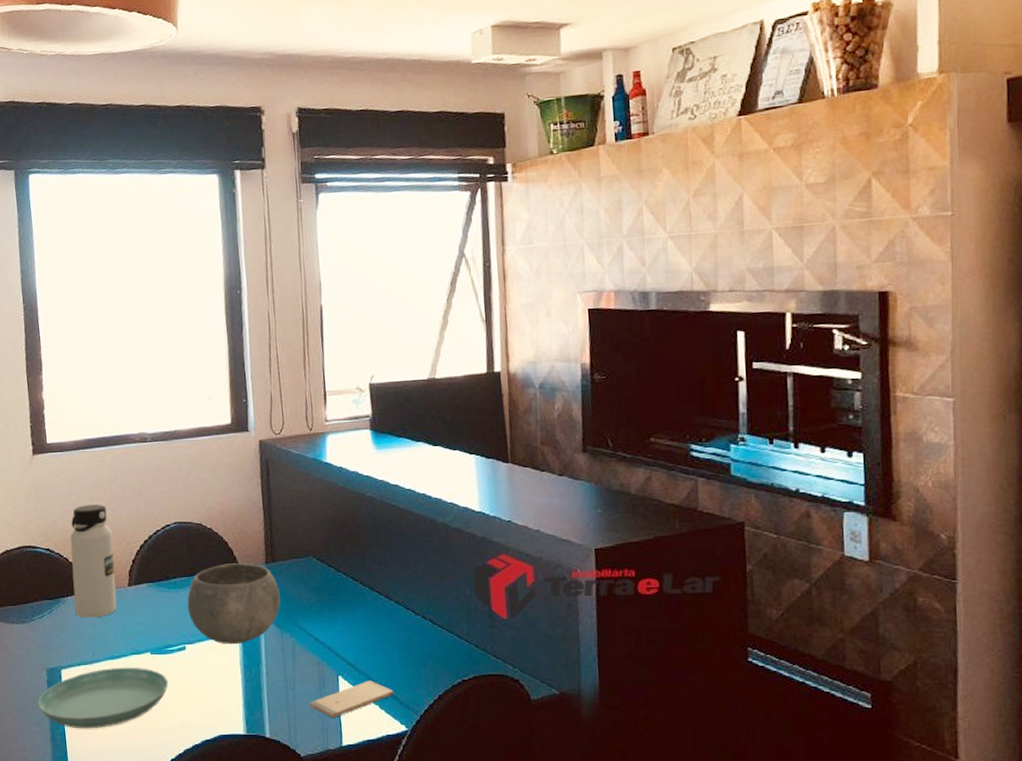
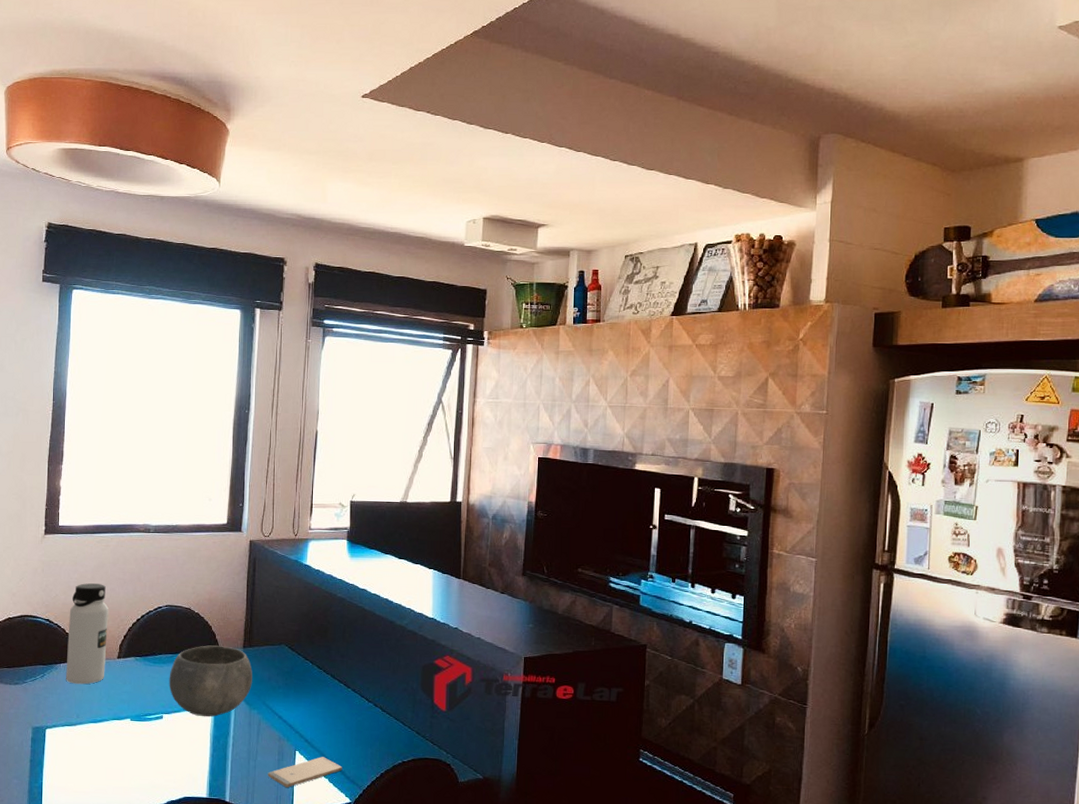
saucer: present [38,667,169,729] -> none [20,730,144,785]

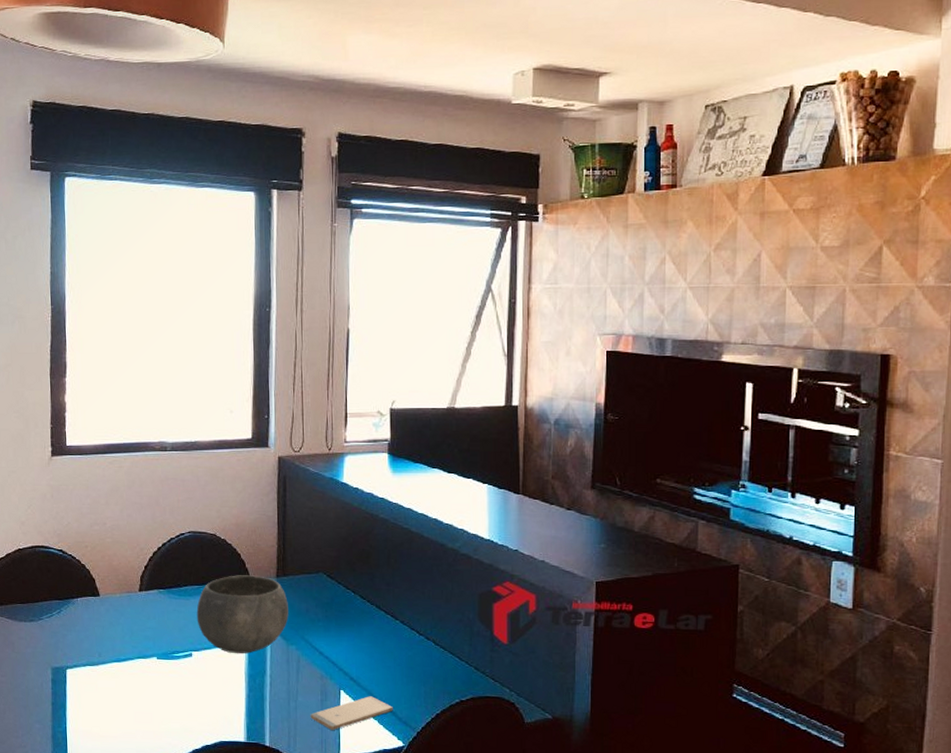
water bottle: present [66,583,108,685] -> none [83,509,127,620]

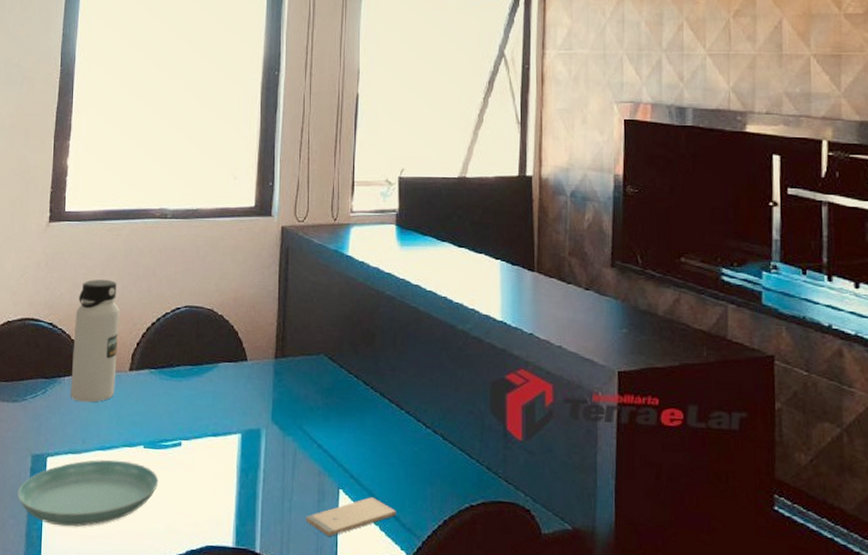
saucer: none [41,670,173,729] -> present [18,459,159,527]
water bottle: none [83,509,127,620] -> present [70,279,120,403]
bowl: present [196,575,289,654] -> none [188,355,286,445]

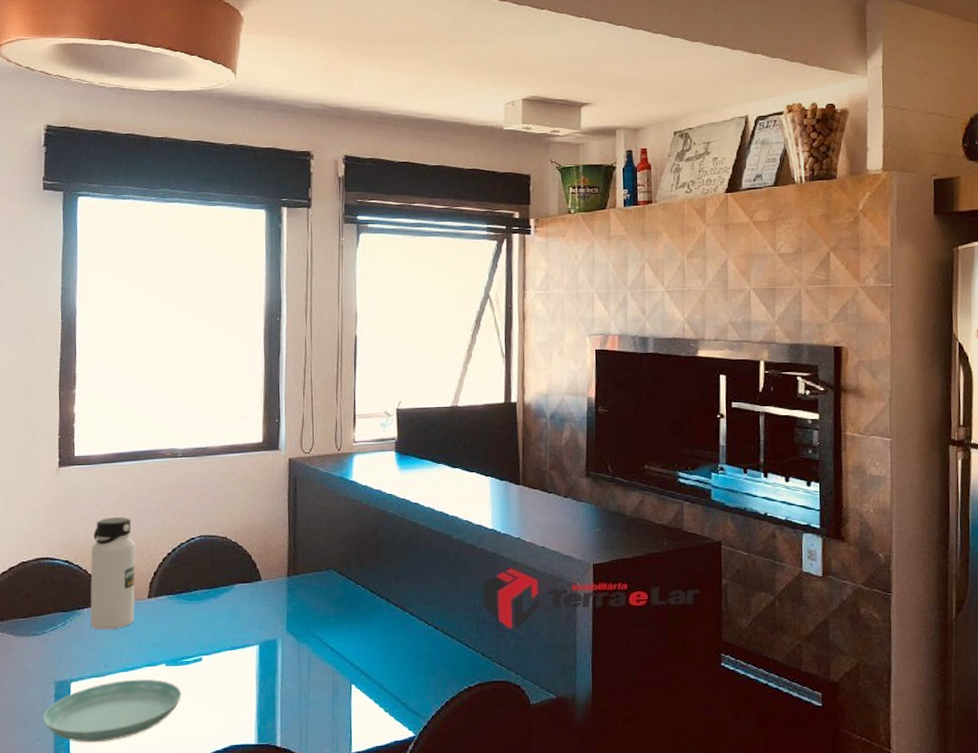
smartphone: present [305,497,397,536] -> none [321,689,404,725]

